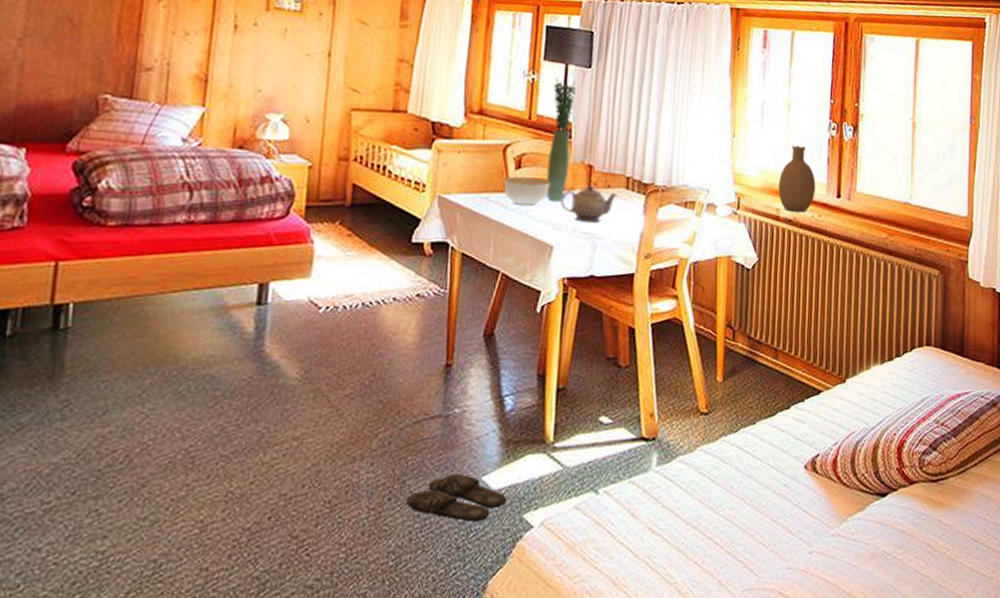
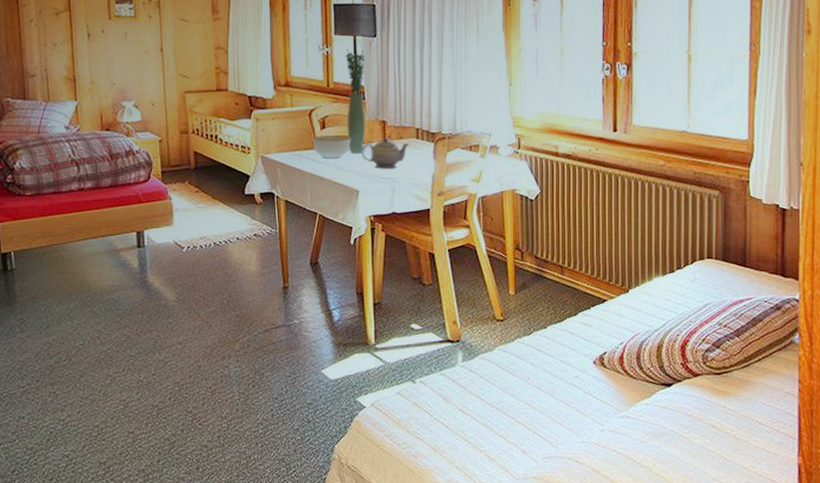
slippers: present [407,474,507,521] -> none [266,368,343,402]
decorative vase: present [778,145,816,212] -> none [556,88,592,148]

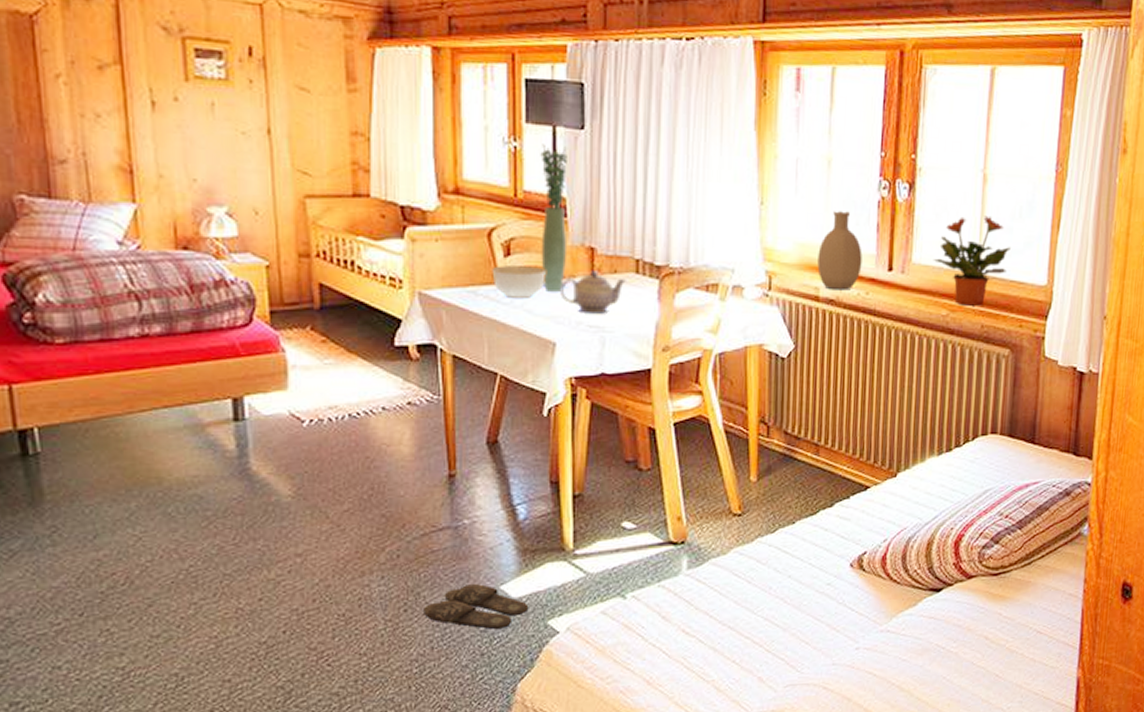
slippers: none [266,368,343,402] -> present [424,584,529,629]
decorative vase: none [556,88,592,148] -> present [817,211,863,290]
potted plant: none [650,87,715,157] -> present [933,215,1011,306]

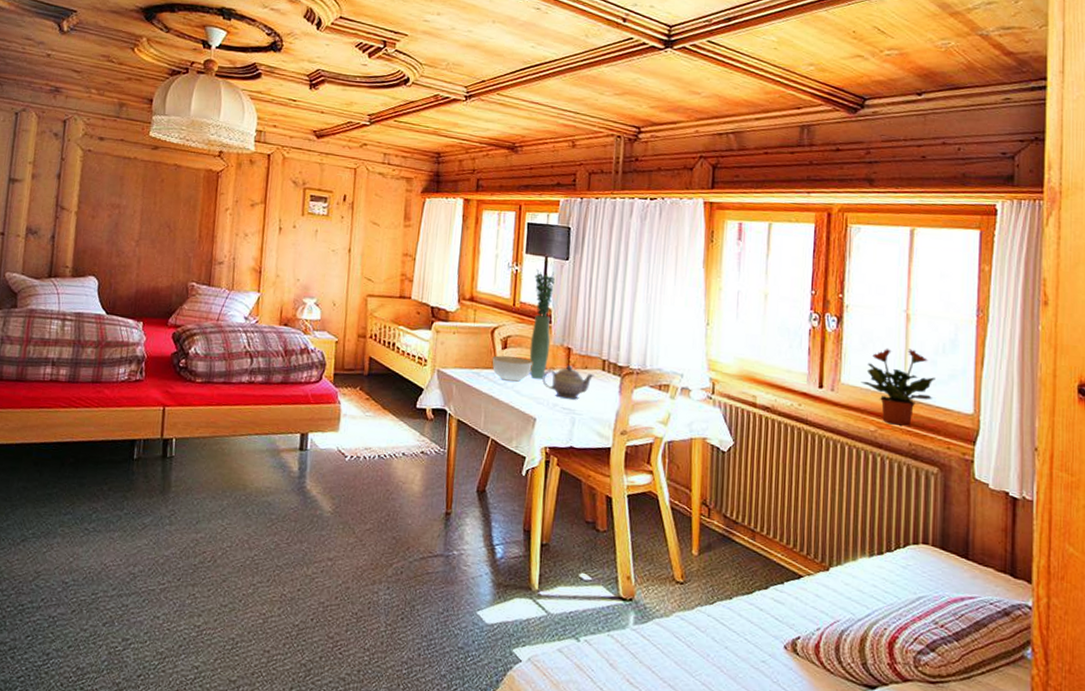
slippers: present [424,584,529,629] -> none [416,605,499,649]
decorative vase: present [817,211,863,290] -> none [755,335,795,400]

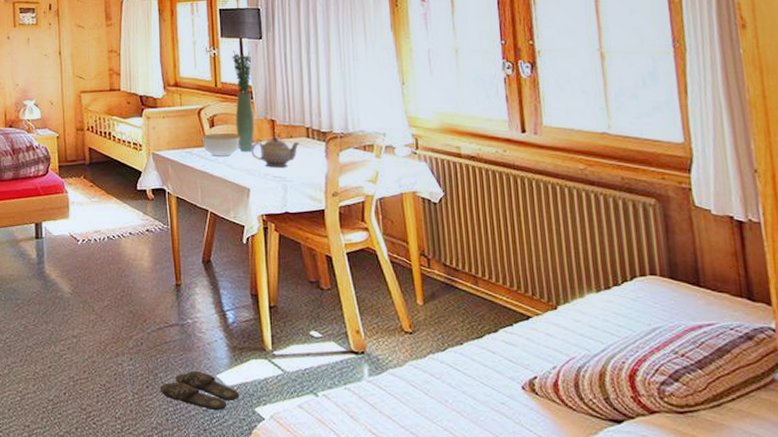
slippers: none [416,605,499,649] -> present [160,371,240,410]
potted plant: present [860,348,935,426] -> none [563,86,639,161]

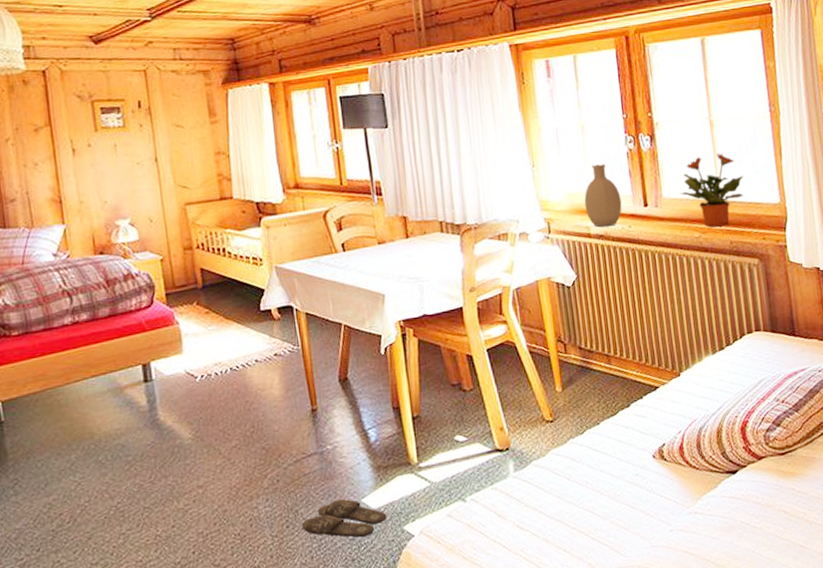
bowl: present [201,134,240,158] -> none [329,236,371,264]
vase: present [232,50,255,153] -> none [357,142,386,256]
teapot: present [251,136,300,166] -> none [383,234,434,268]
decorative vase: none [456,87,497,149] -> present [584,164,622,227]
potted plant: none [563,86,639,161] -> present [680,153,744,228]

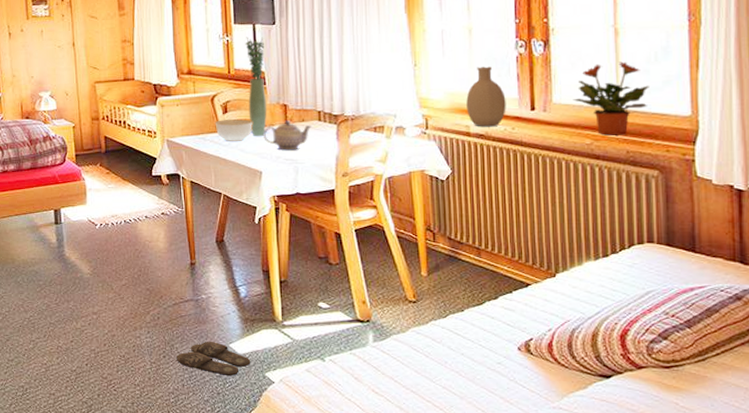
bowl: none [329,236,371,264] -> present [215,119,253,142]
vase: none [357,142,386,256] -> present [245,37,267,137]
teapot: none [383,234,434,268] -> present [263,120,311,149]

